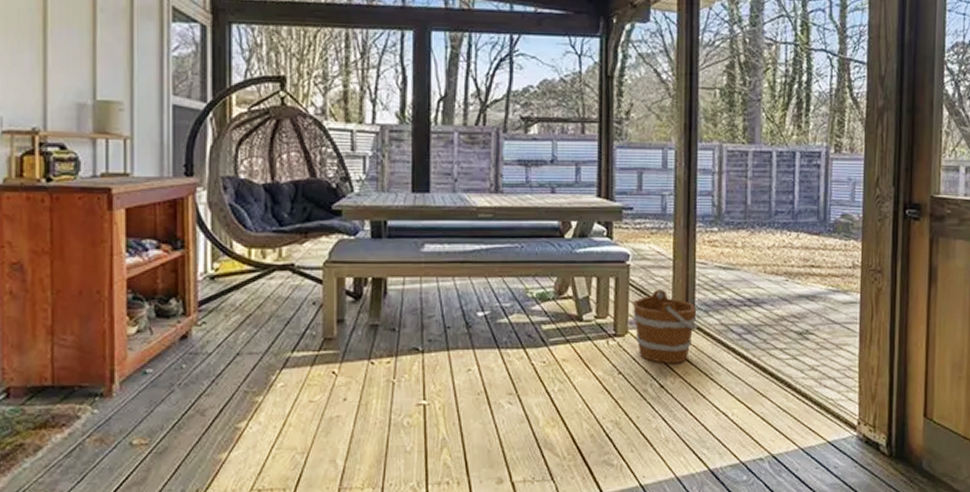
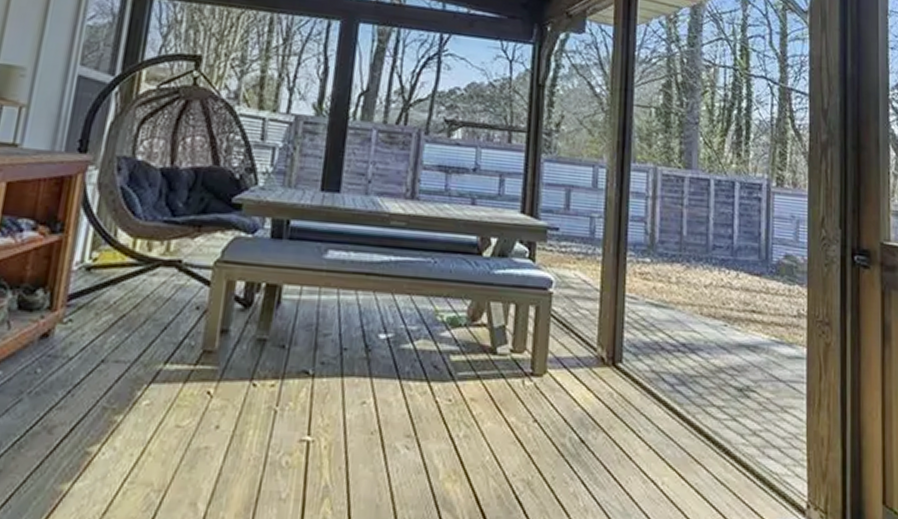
bucket: present [633,290,698,364] -> none [553,324,626,415]

